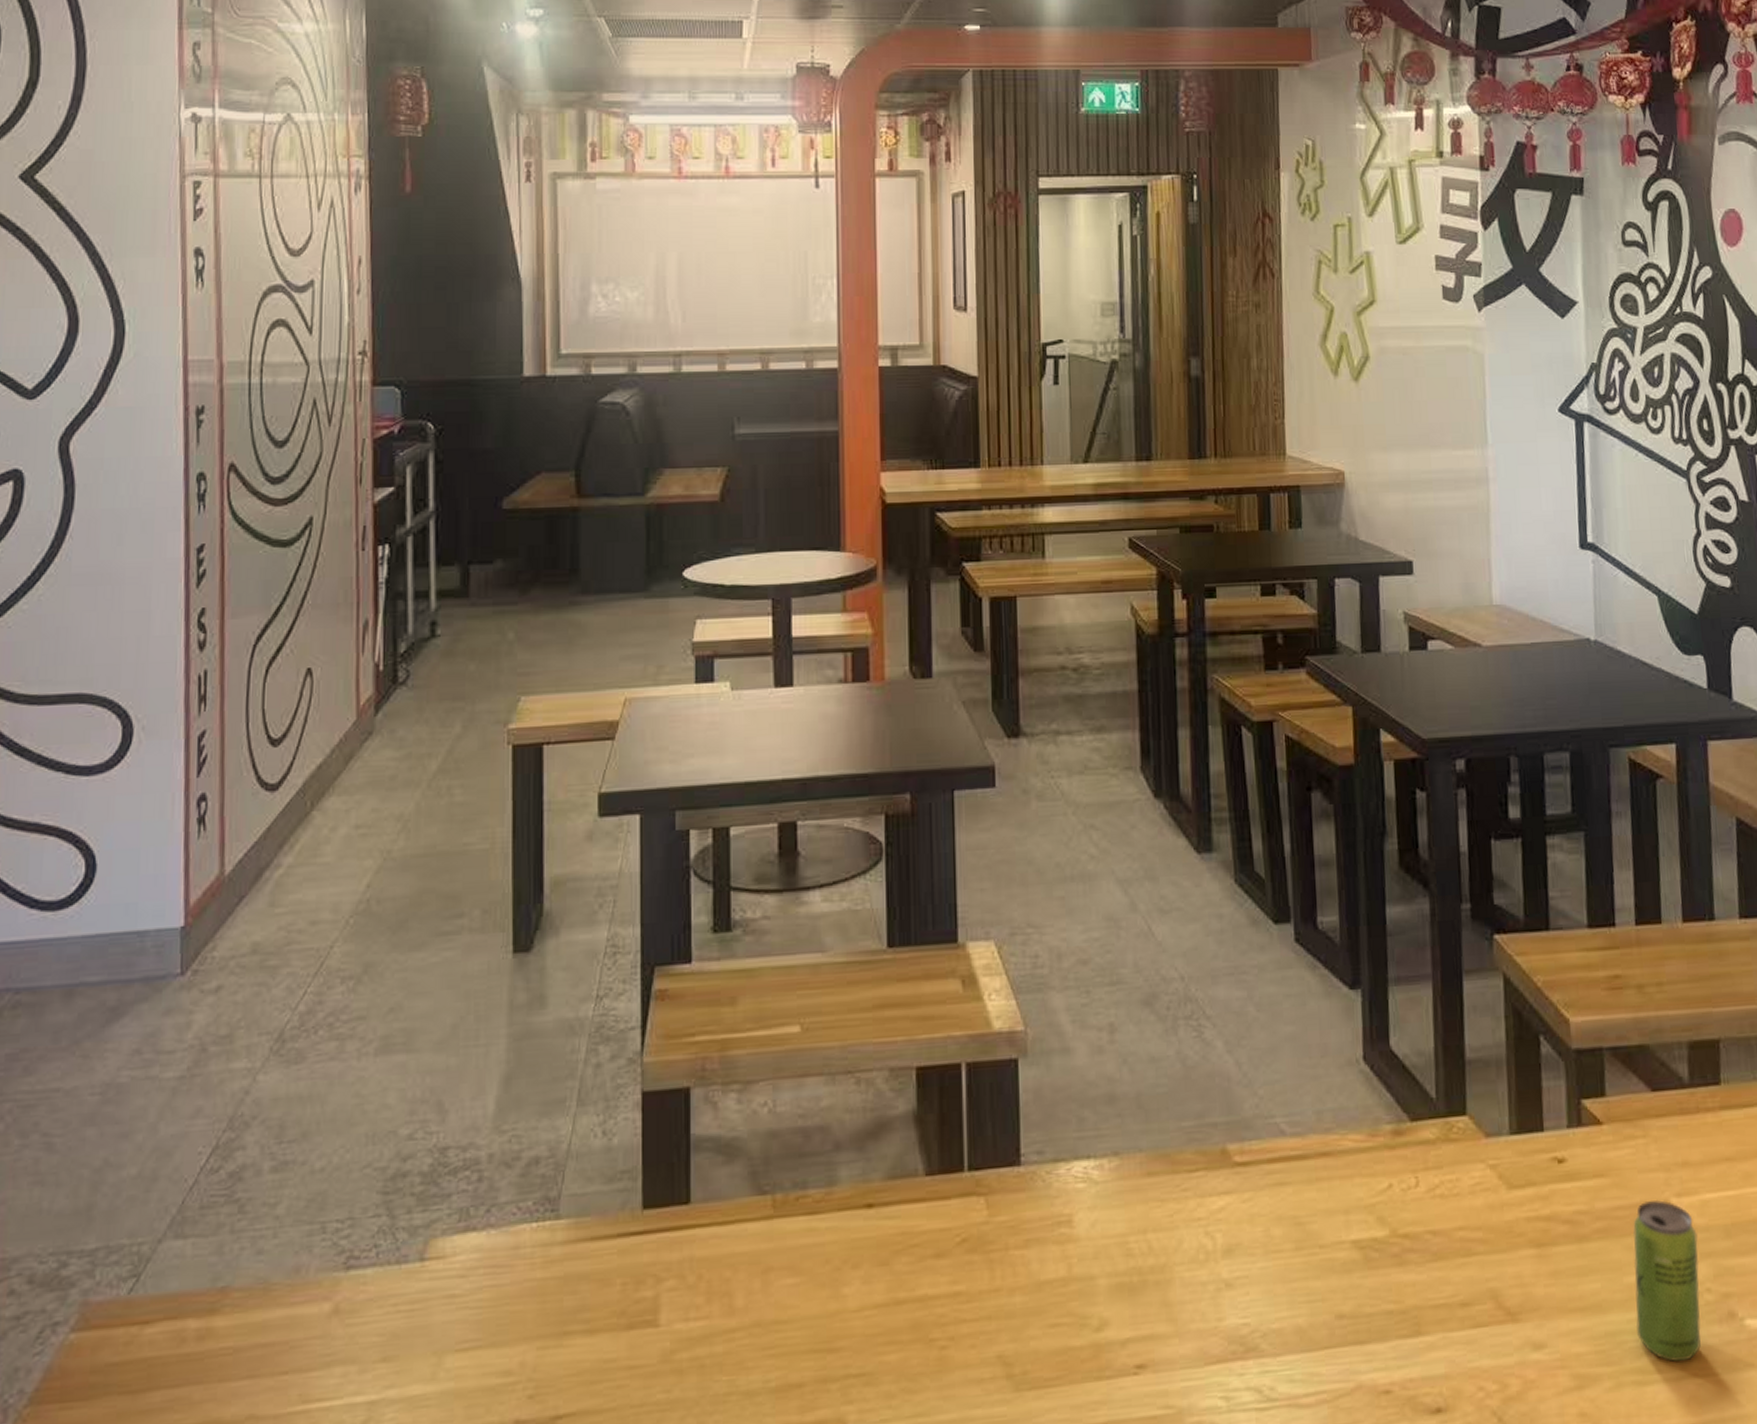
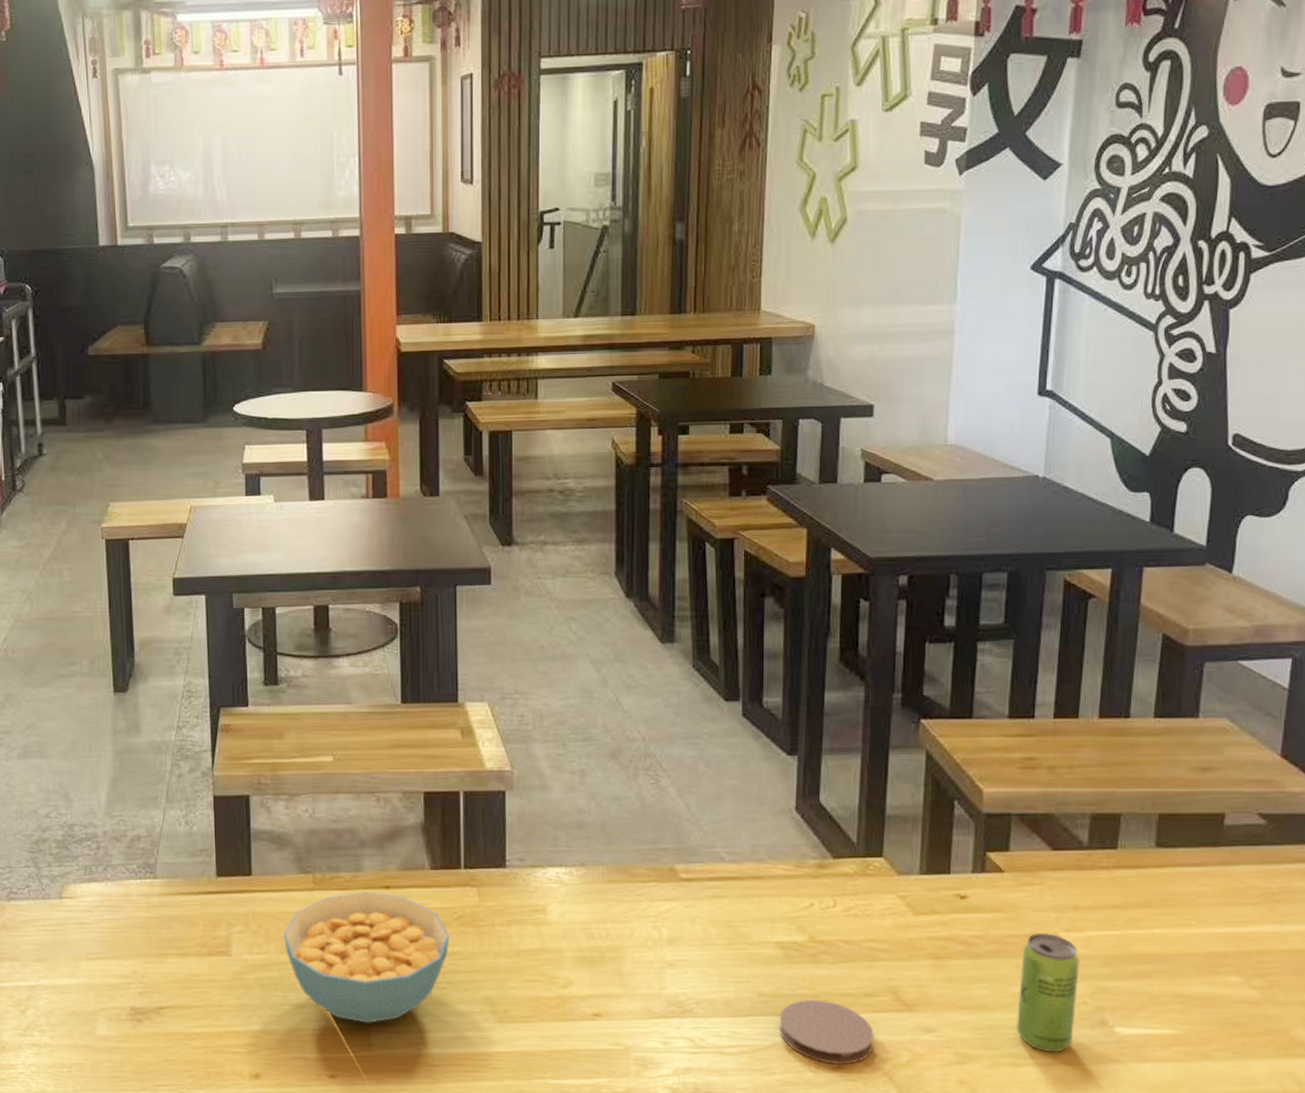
cereal bowl: none [730,1214,951,1411] -> present [283,891,450,1023]
coaster: none [1363,1316,1477,1407] -> present [779,1000,874,1064]

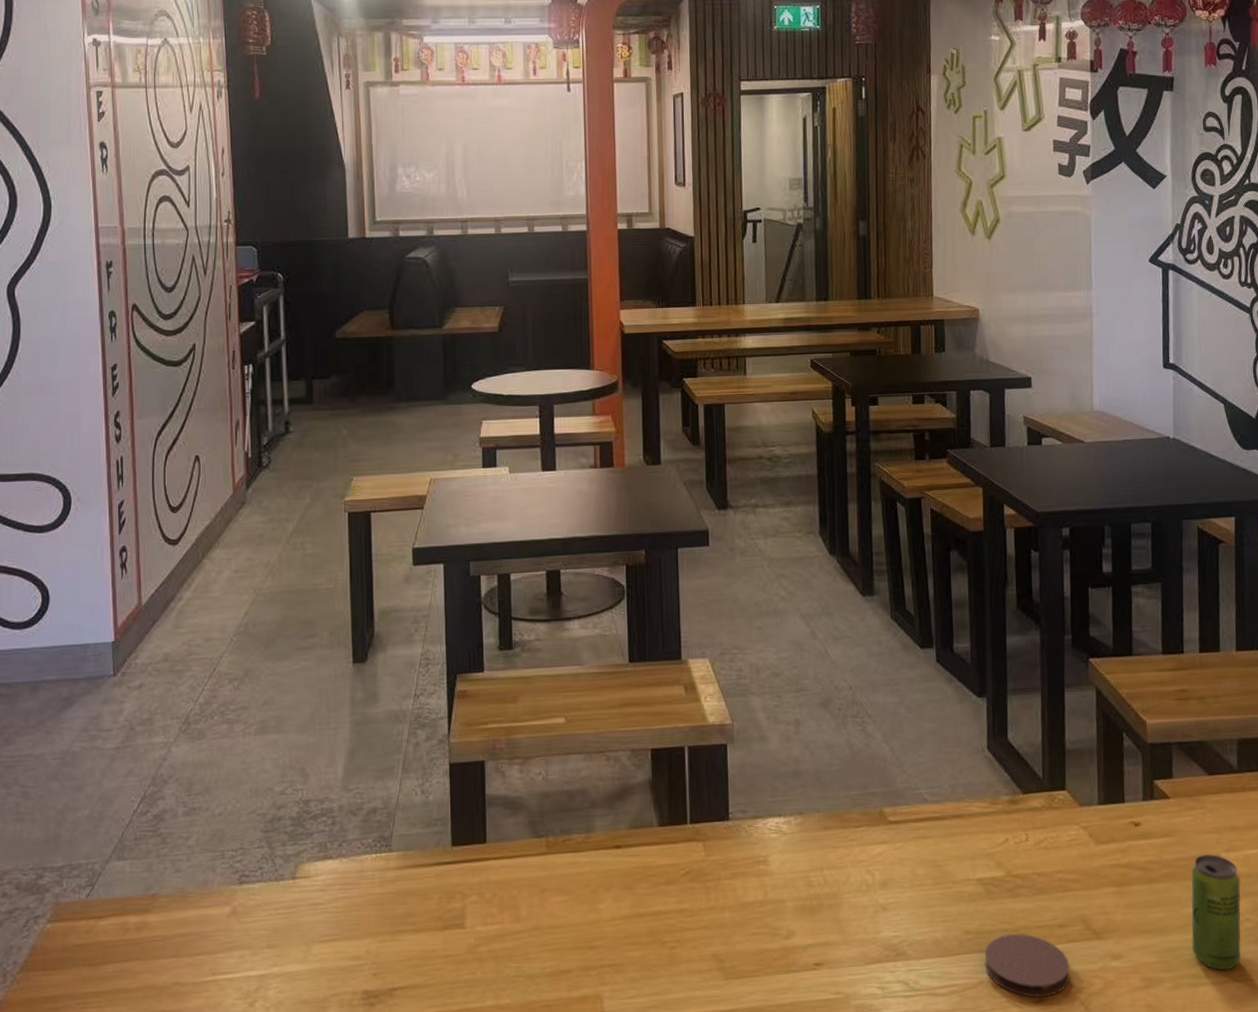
cereal bowl: present [283,891,450,1023] -> none [517,852,678,990]

